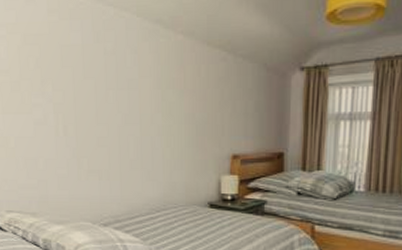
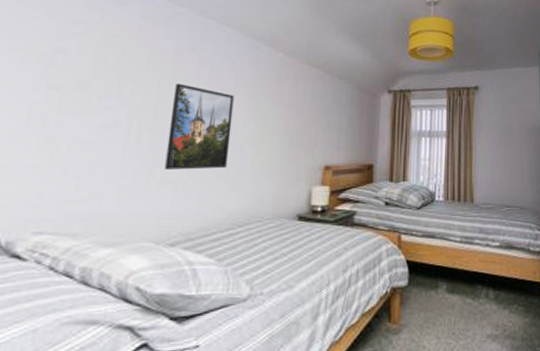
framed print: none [87,78,142,160] -> present [165,83,234,170]

